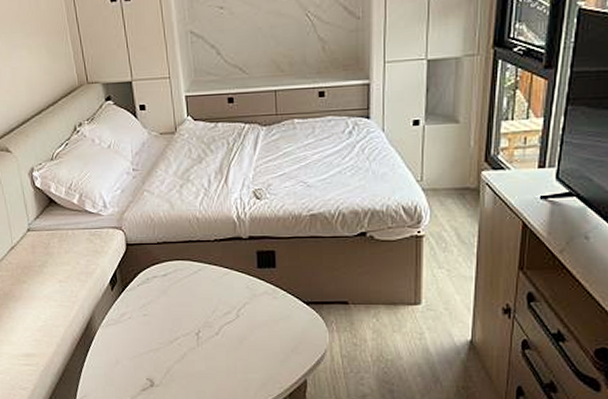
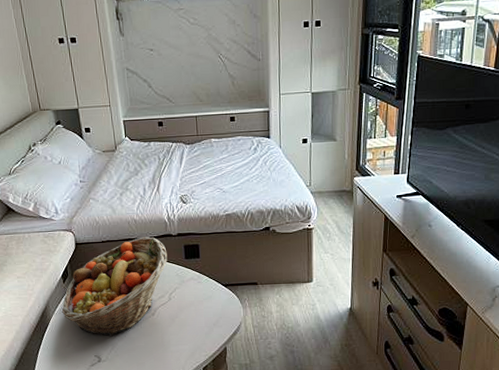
fruit basket: none [109,239,236,358] -> present [62,237,168,337]

